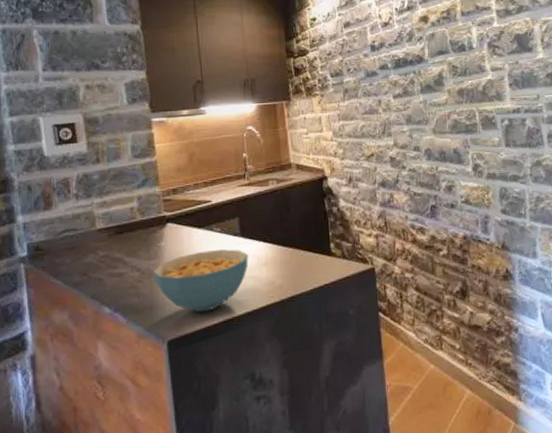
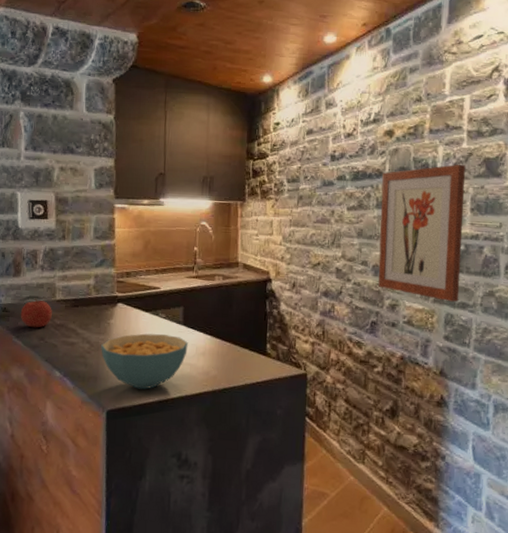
fruit: none [56,231,94,264] -> present [20,298,52,328]
wall art: none [423,42,510,176] -> present [378,164,466,302]

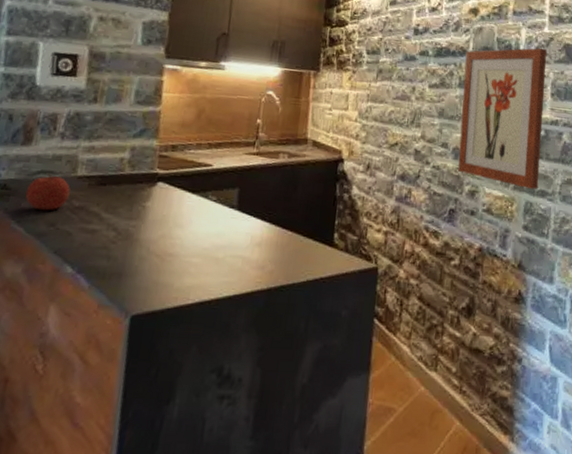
cereal bowl: present [101,333,188,390] -> none [130,219,242,289]

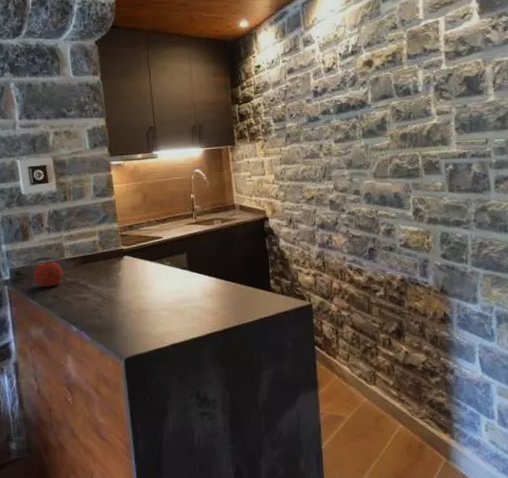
wall art: present [458,48,547,190] -> none [366,85,453,221]

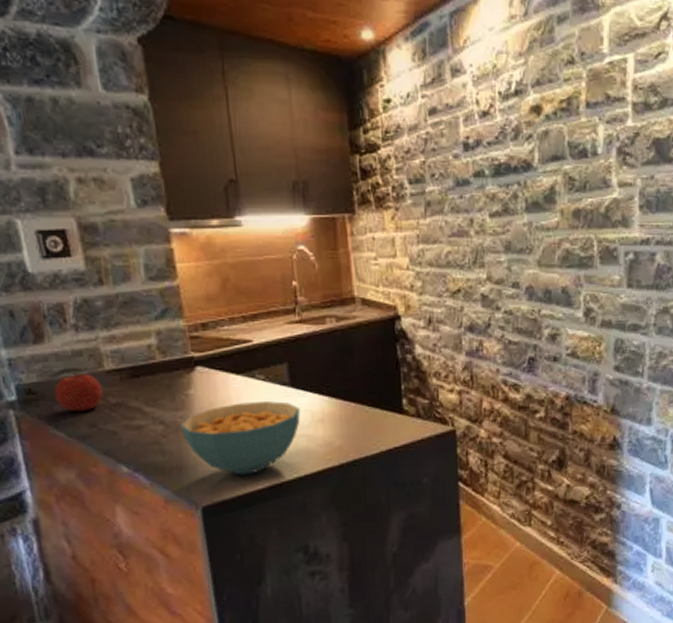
cereal bowl: none [112,281,195,335] -> present [181,401,300,475]

